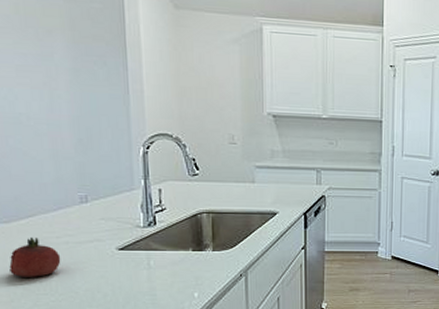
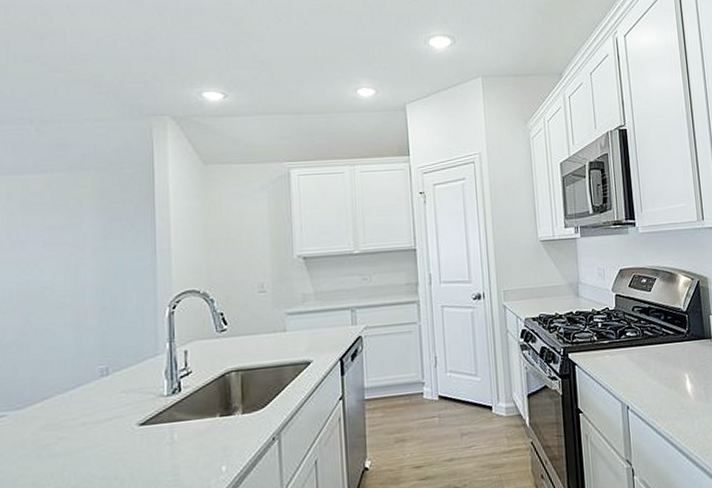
fruit: present [9,237,61,277] -> none [19,421,76,472]

